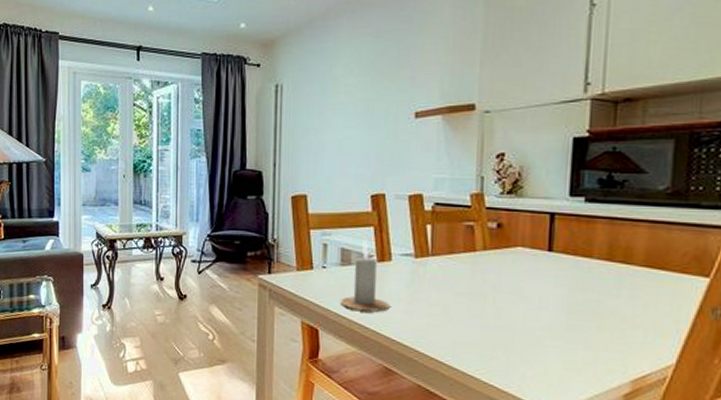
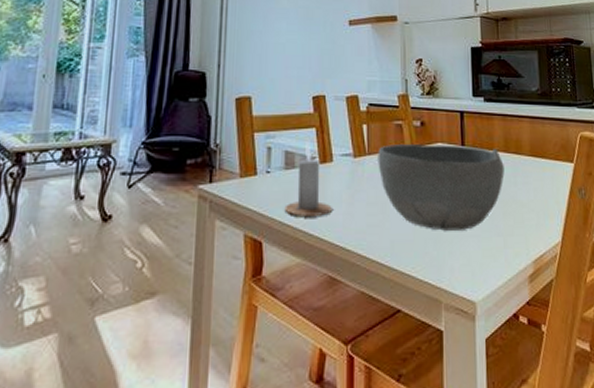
bowl: none [442,245,605,340] -> present [378,143,505,231]

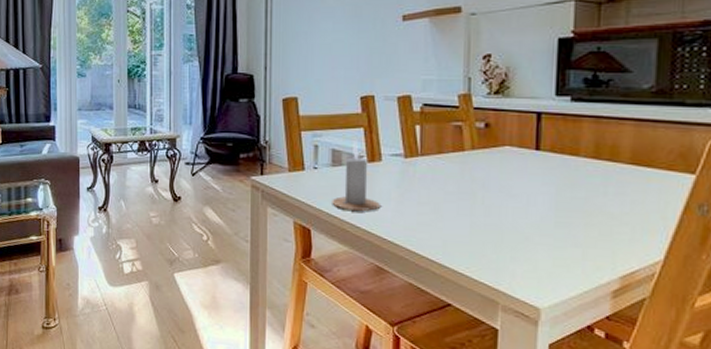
bowl: present [378,143,505,231] -> none [431,145,592,238]

